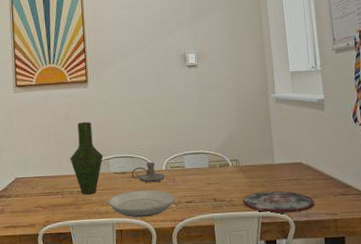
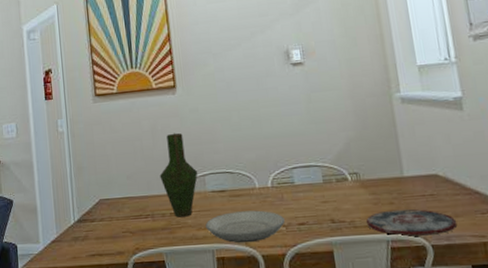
candle holder: present [131,161,166,183] -> none [231,177,272,203]

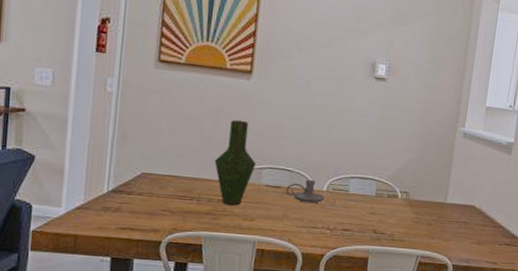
plate: present [205,210,285,243] -> none [252,208,331,240]
candle holder: none [231,177,272,203] -> present [285,179,325,204]
plate: present [365,208,458,237] -> none [403,229,479,257]

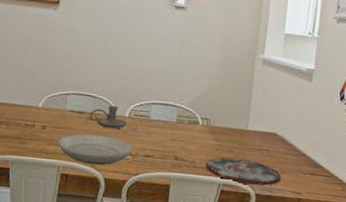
vase: present [214,119,257,206] -> none [23,47,62,131]
plate: none [252,208,331,240] -> present [57,133,133,166]
plate: none [403,229,479,257] -> present [205,157,282,186]

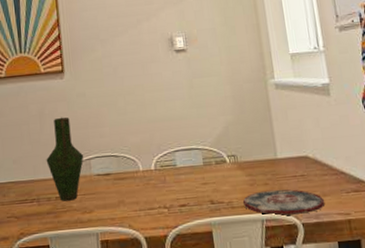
vase: none [23,47,62,131] -> present [46,117,84,201]
plate: present [57,133,133,166] -> none [90,193,167,226]
candle holder: present [89,105,127,129] -> none [116,160,155,185]

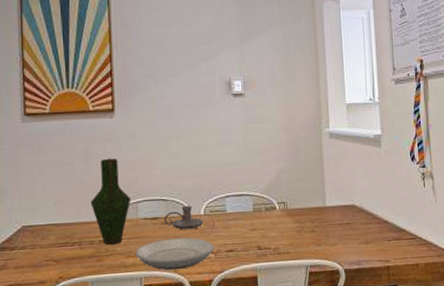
plate: none [90,193,167,226] -> present [135,237,214,271]
candle holder: none [116,160,155,185] -> present [164,205,204,230]
plate: present [242,189,326,216] -> none [289,236,367,262]

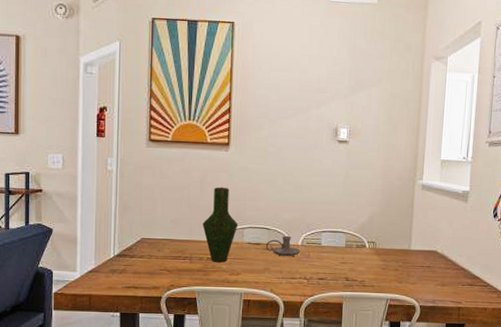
plate: present [135,237,214,271] -> none [238,263,308,290]

